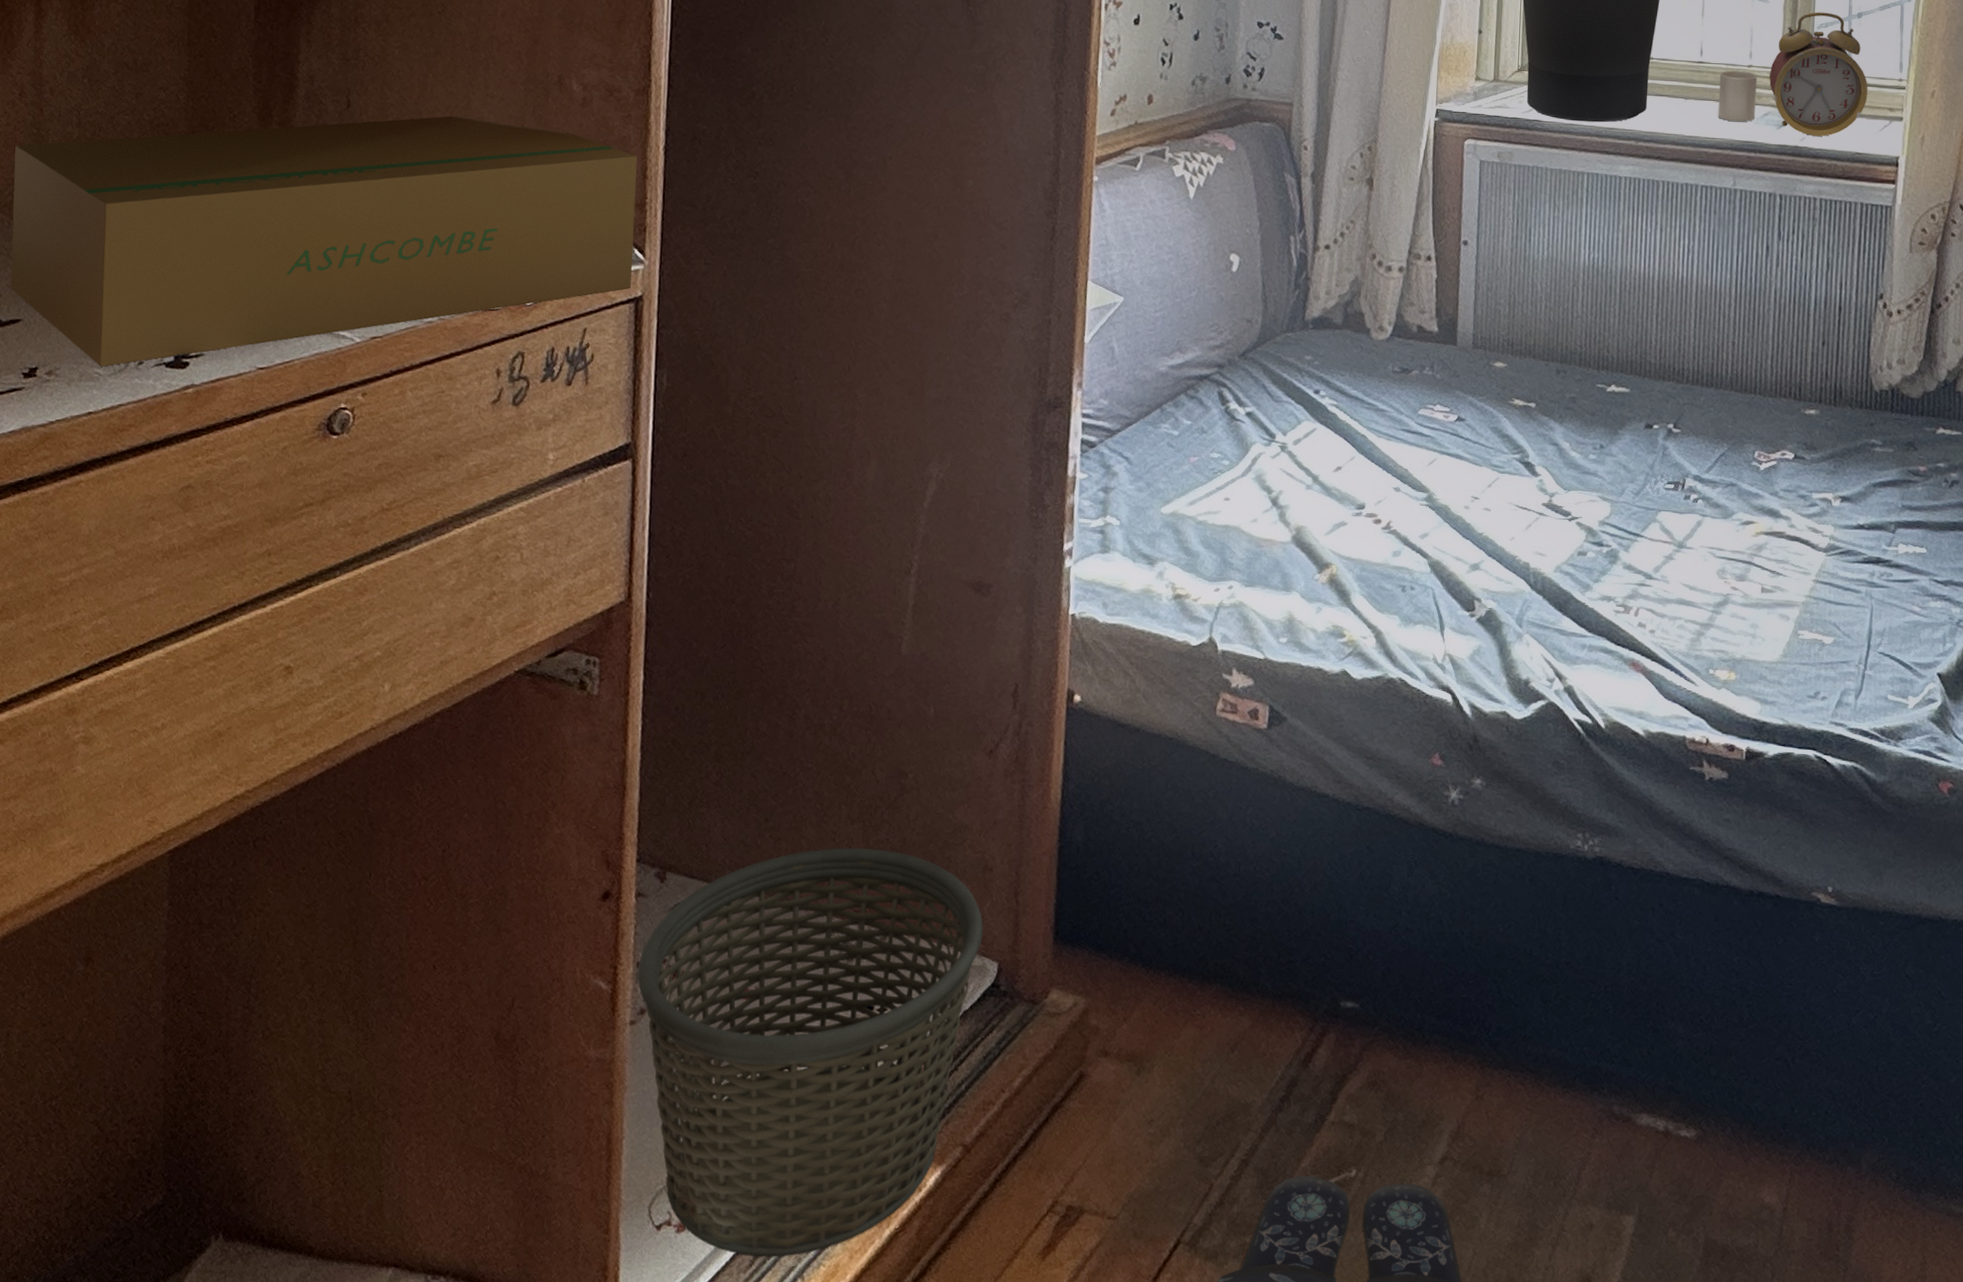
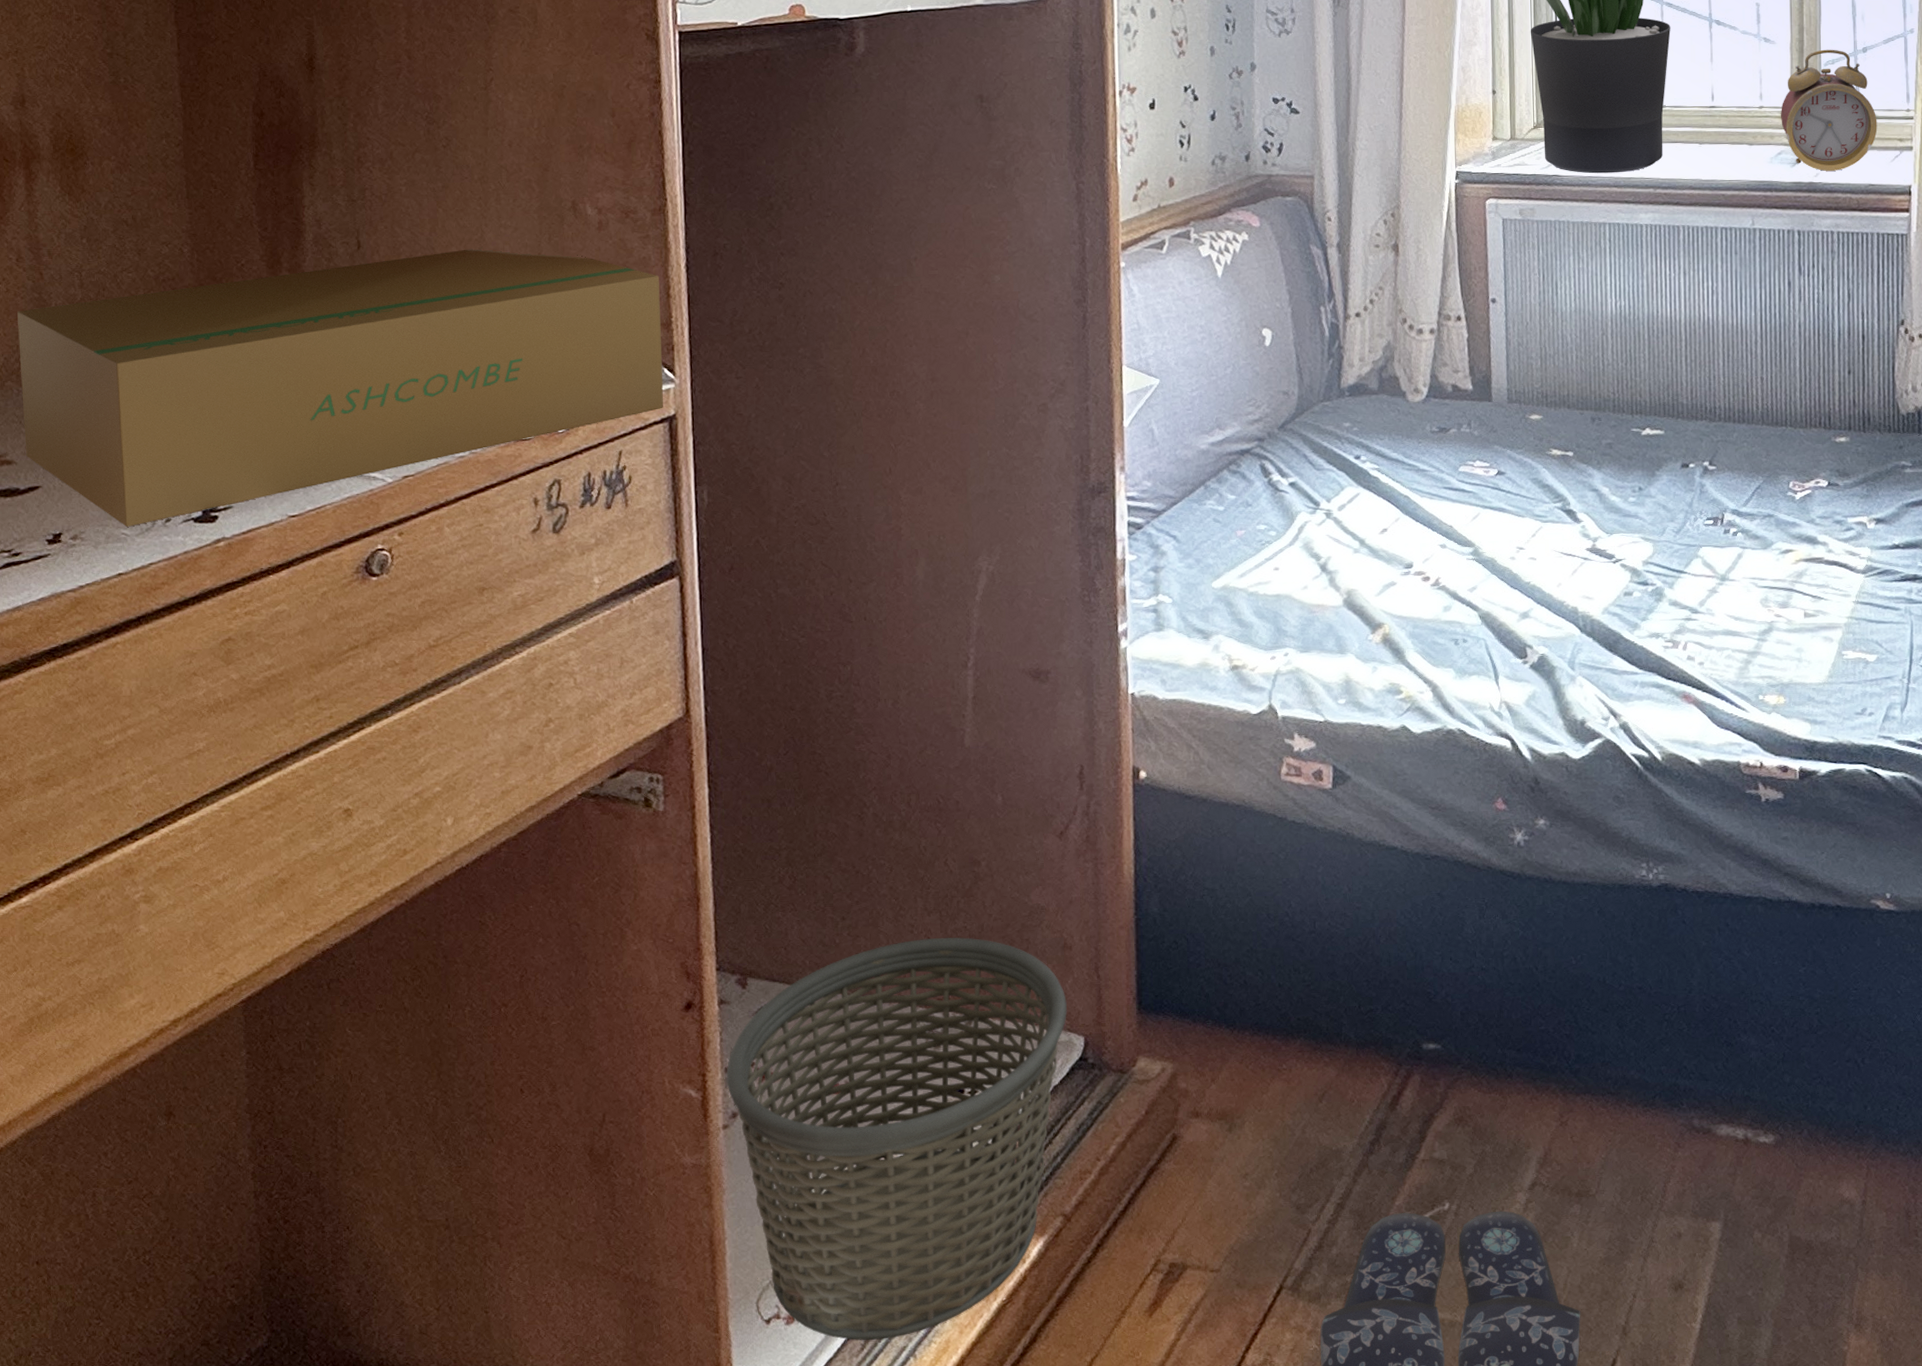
mug: present [1718,70,1758,122] -> none [1732,112,1770,163]

